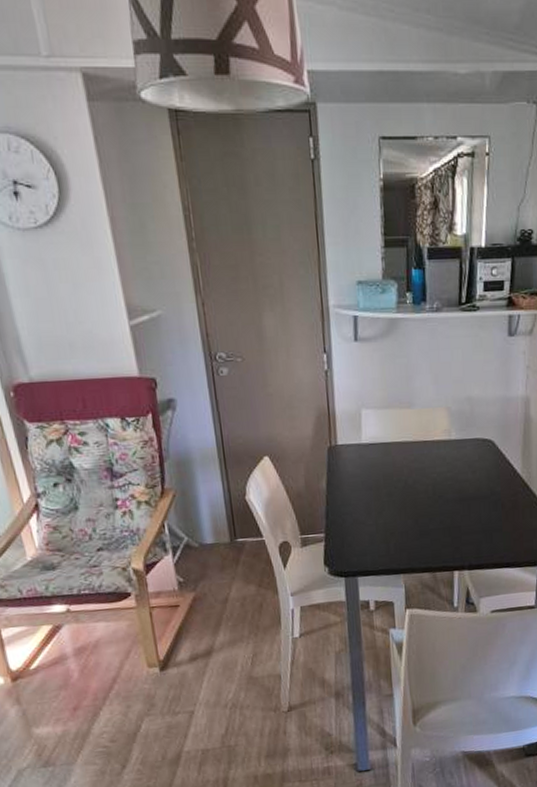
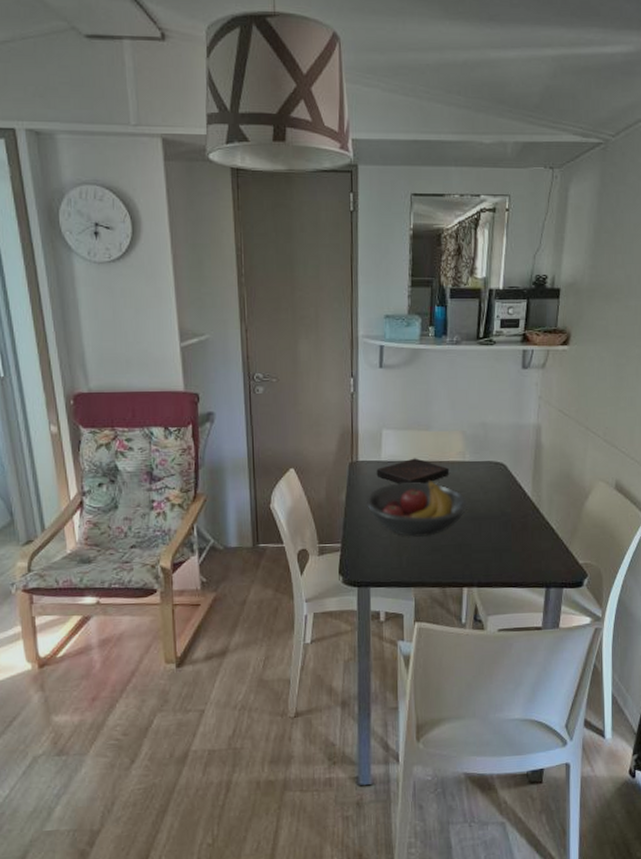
fruit bowl: none [347,461,456,523] -> present [365,479,468,538]
book: none [357,438,435,468] -> present [376,458,450,484]

